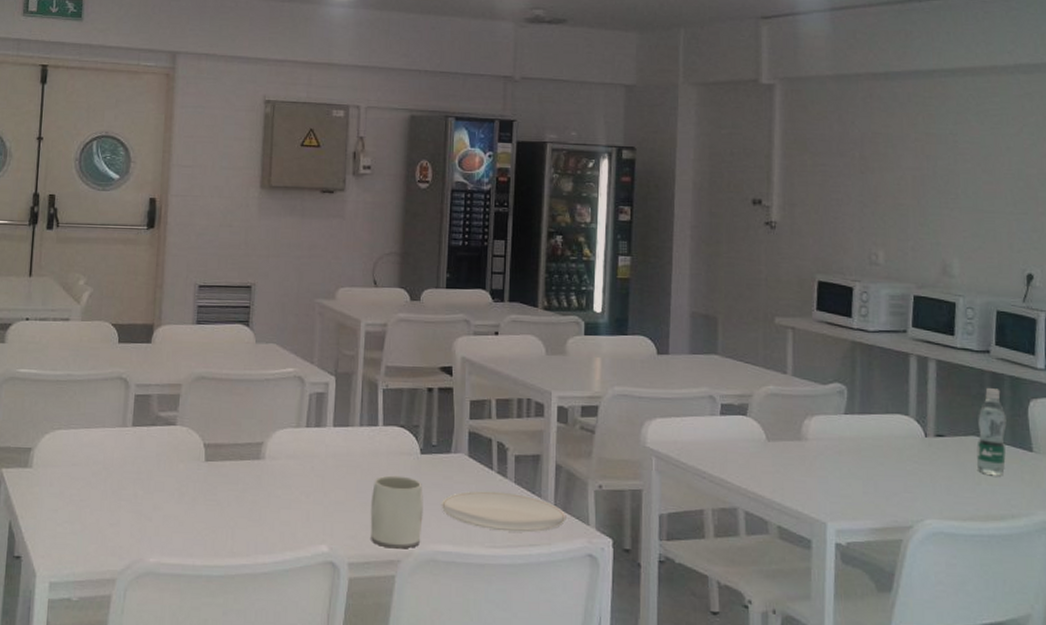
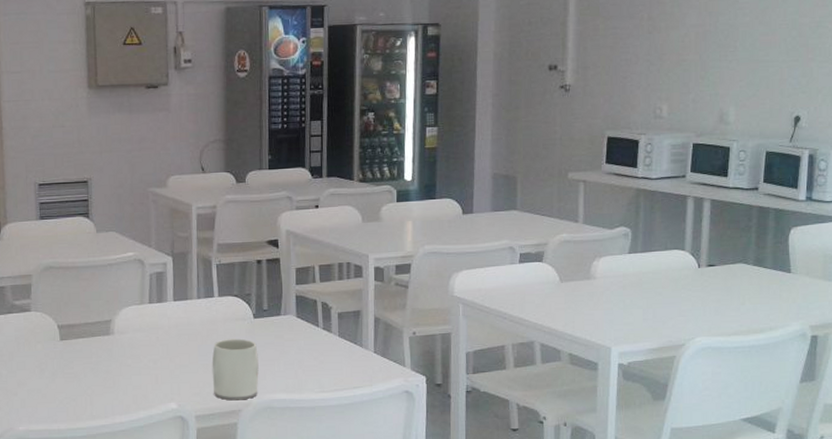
plate: present [441,491,566,533] -> none [274,345,385,378]
bottle: present [976,388,1007,476] -> none [741,221,770,296]

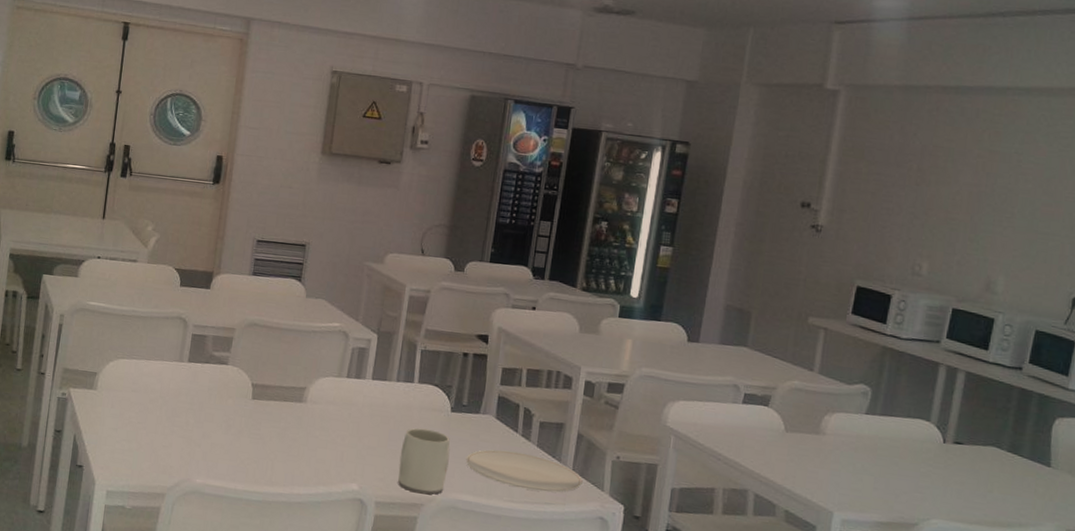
plate: none [274,345,385,378] -> present [465,449,583,493]

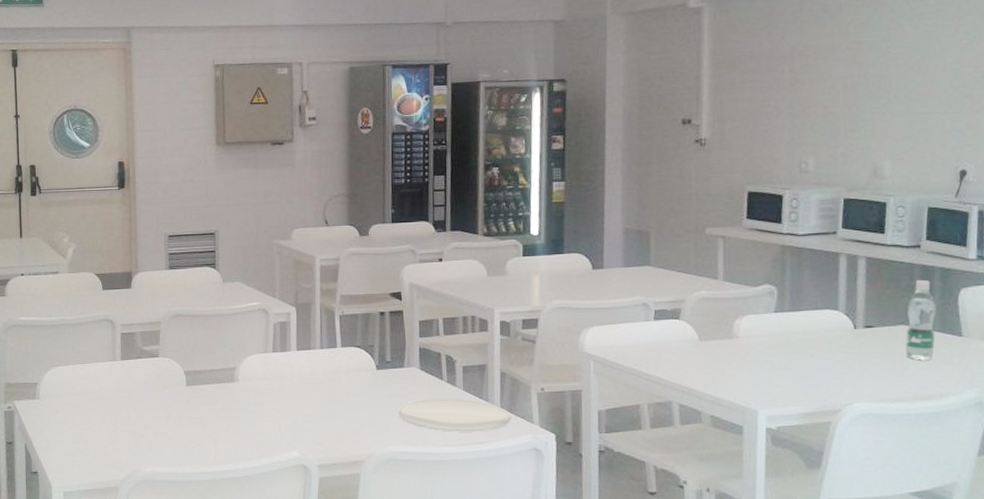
mug: present [398,428,450,495] -> none [334,389,382,451]
bottle: none [991,403,1029,487] -> present [905,280,936,361]

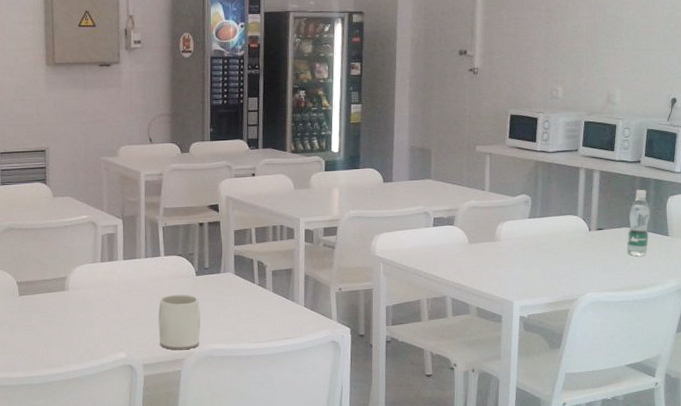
mug: none [334,389,382,451] -> present [158,294,201,351]
plate: present [397,398,512,432] -> none [214,299,314,330]

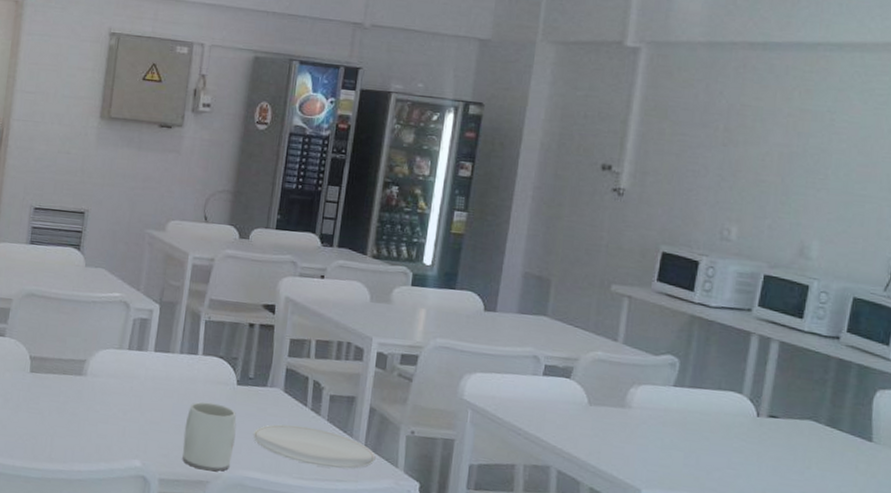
plate: none [214,299,314,330] -> present [253,424,376,469]
bottle: present [626,190,650,257] -> none [808,374,849,463]

